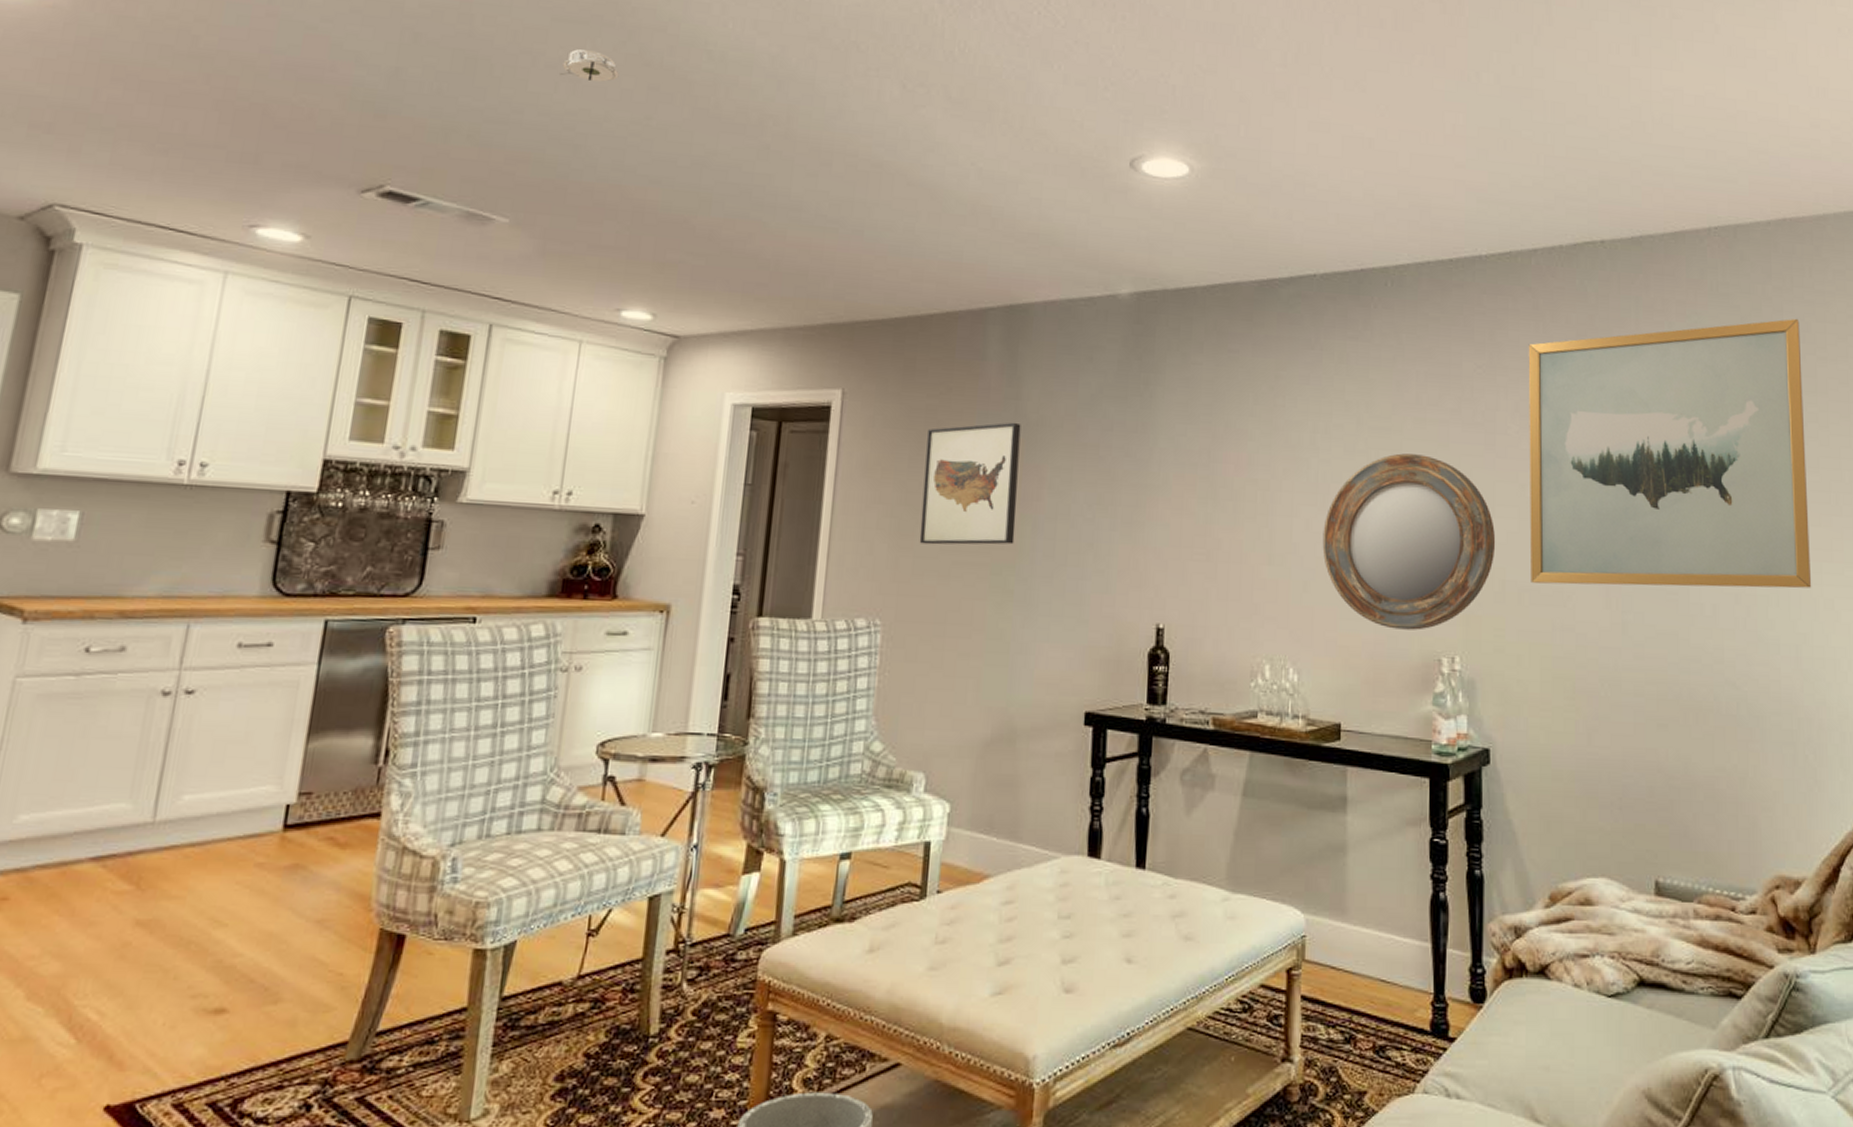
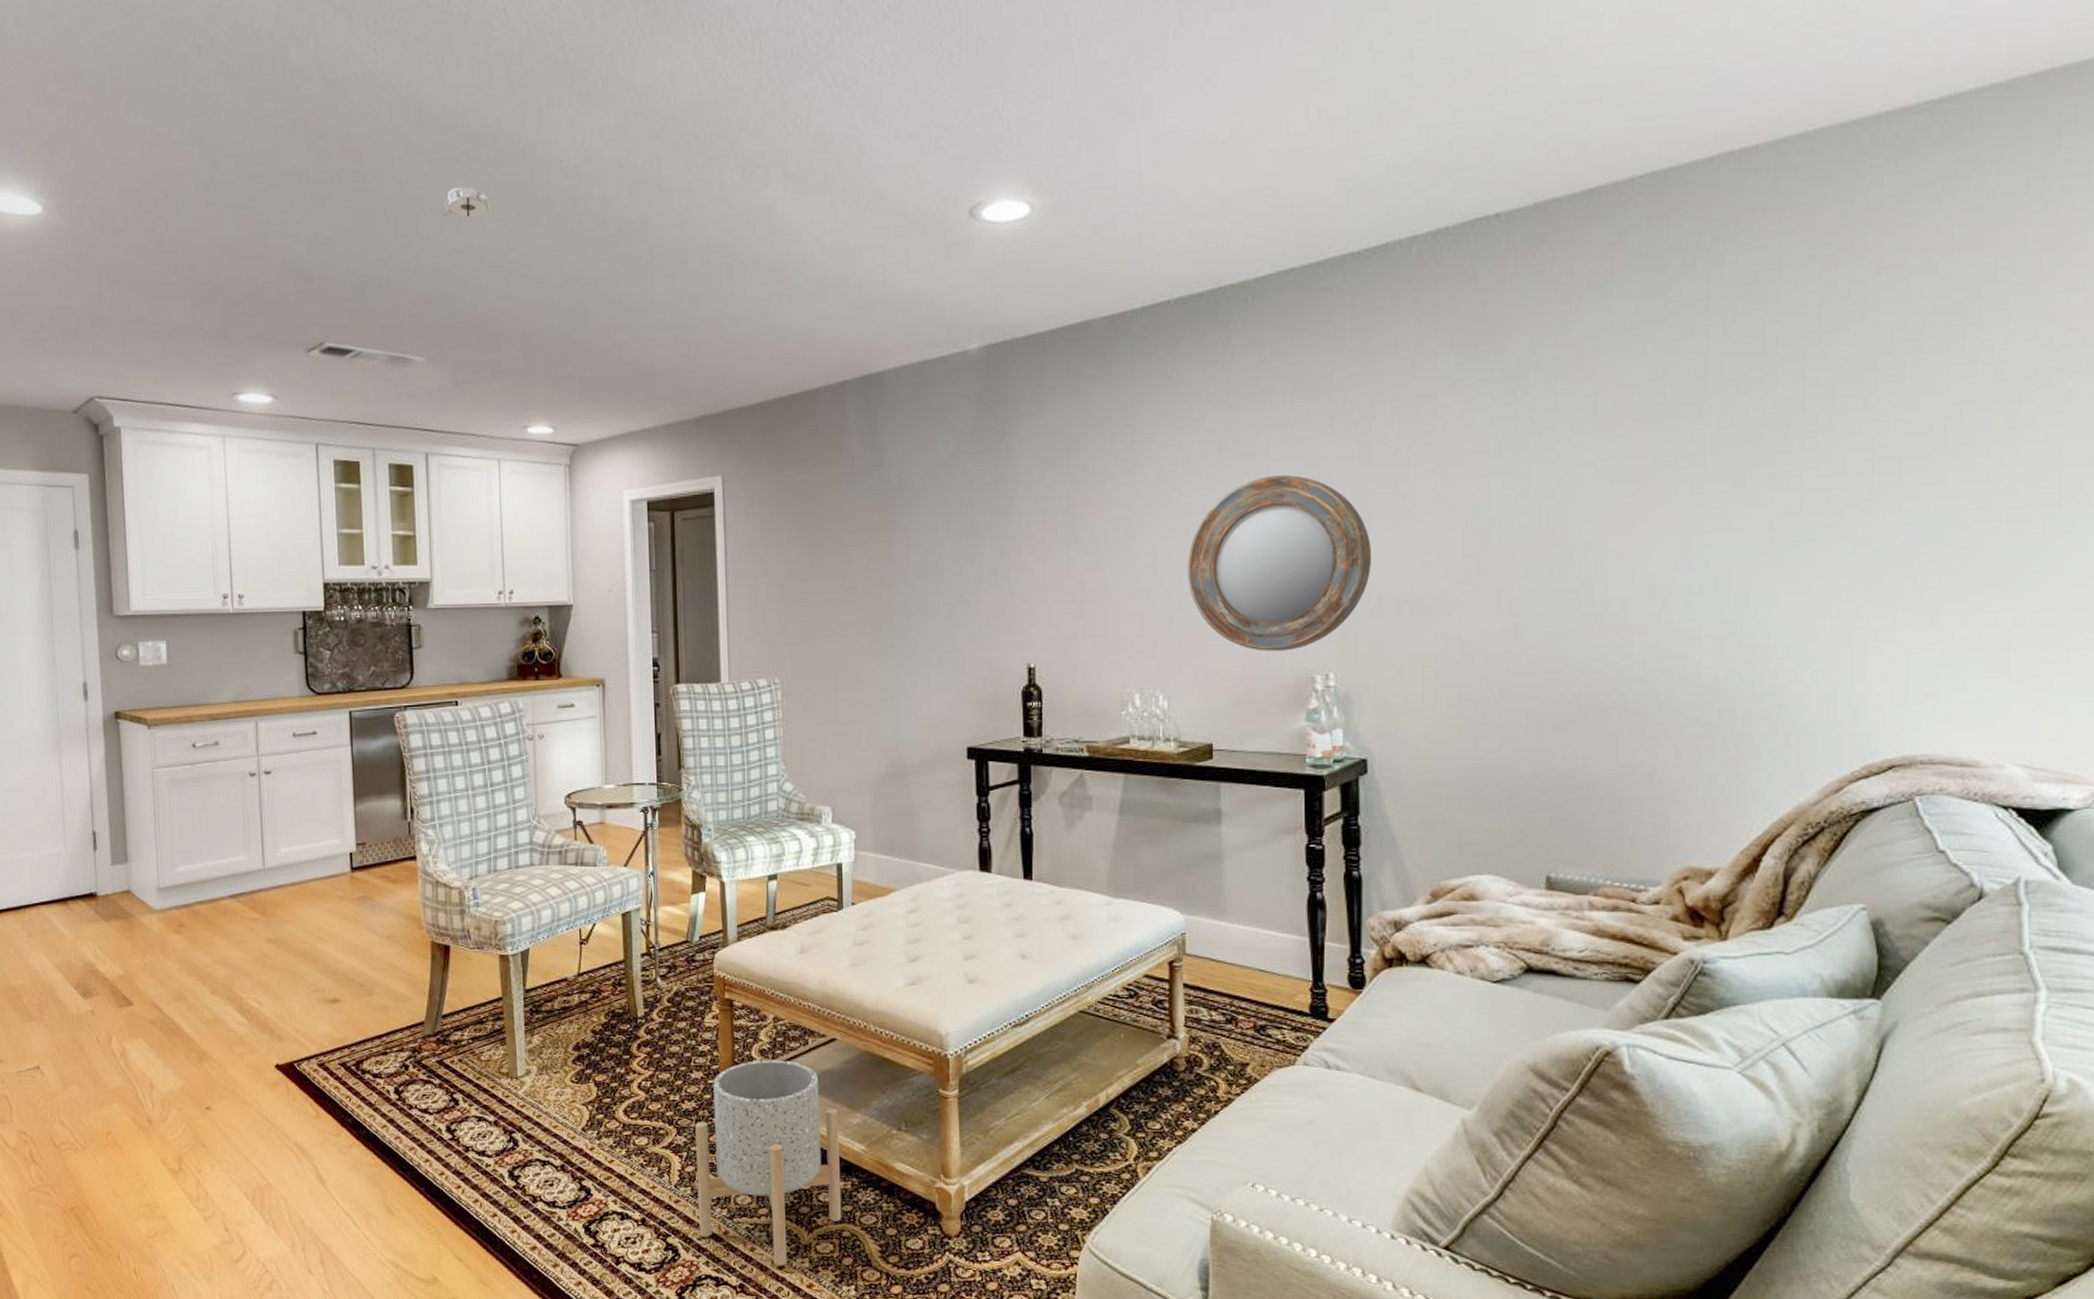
wall art: present [919,422,1021,545] -> none [802,488,890,609]
wall art: present [1528,318,1812,589] -> none [1408,269,1746,594]

